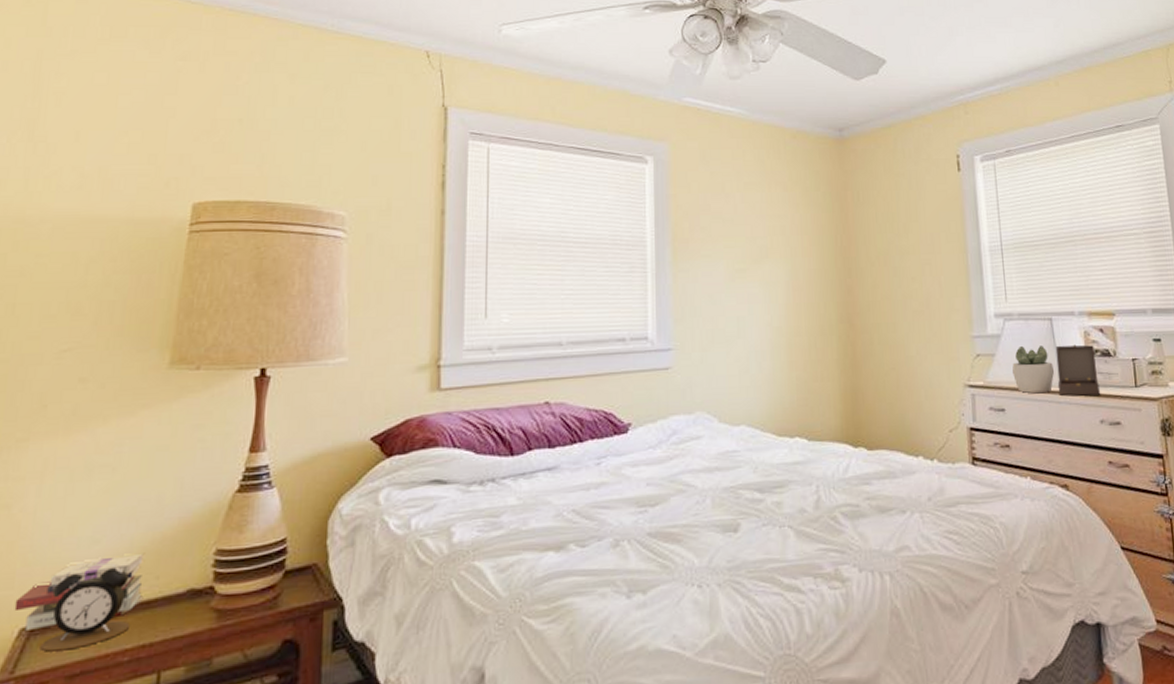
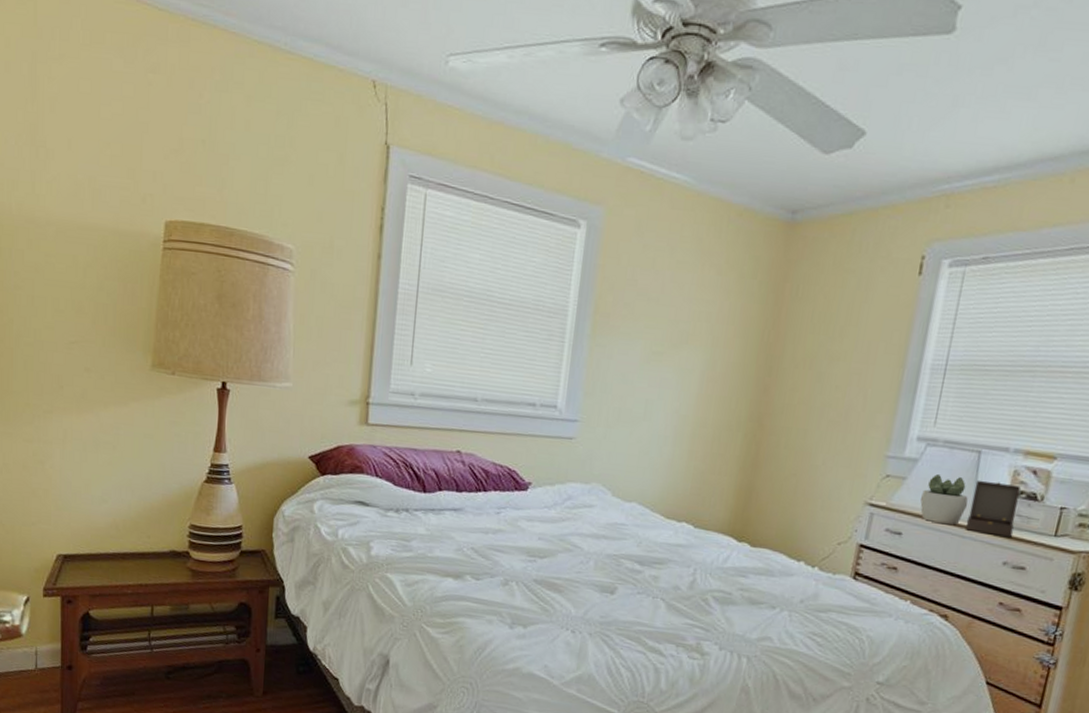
books: present [14,553,144,631] -> none [52,514,140,560]
alarm clock: present [40,562,131,652] -> none [71,517,132,577]

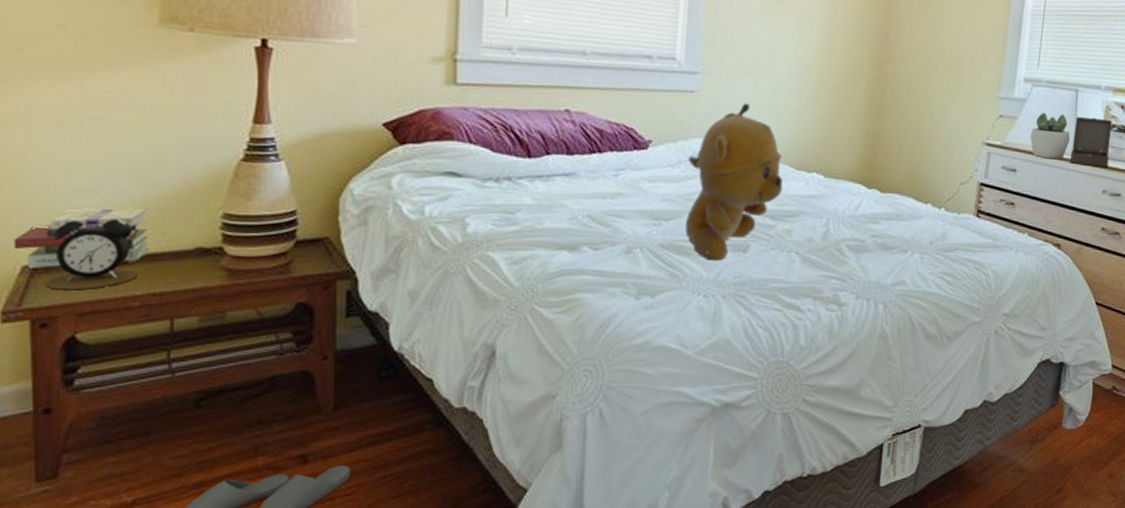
books: none [52,514,140,560] -> present [13,208,150,269]
alarm clock: none [71,517,132,577] -> present [45,212,139,291]
stuffed bear: none [557,451,653,600] -> present [685,103,783,261]

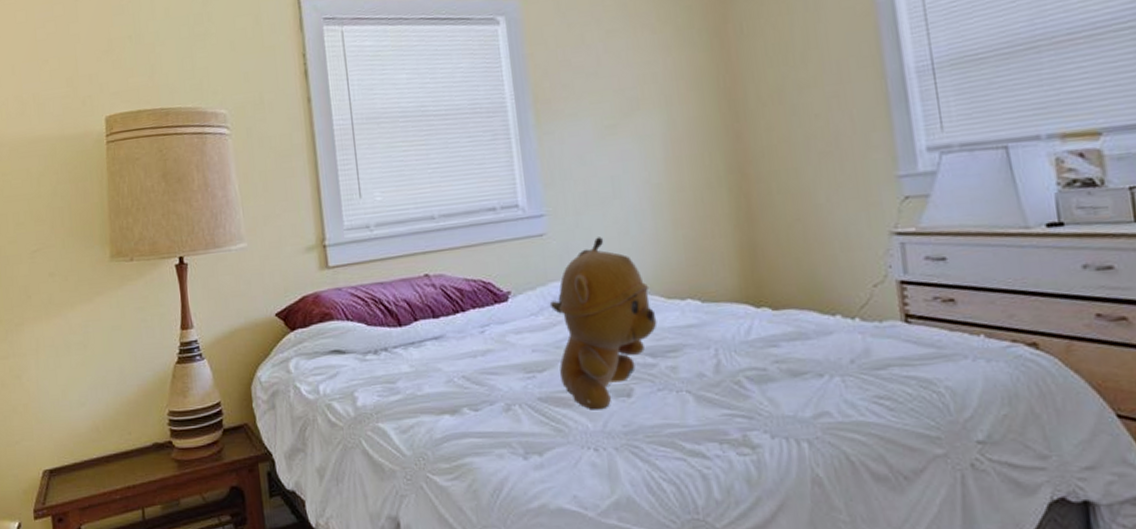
books: present [13,208,150,269] -> none [36,413,123,472]
alarm clock: present [45,212,139,291] -> none [58,420,117,489]
succulent plant: present [1030,112,1071,160] -> none [954,180,1014,238]
jewelry box: present [1070,116,1112,167] -> none [1014,174,1081,238]

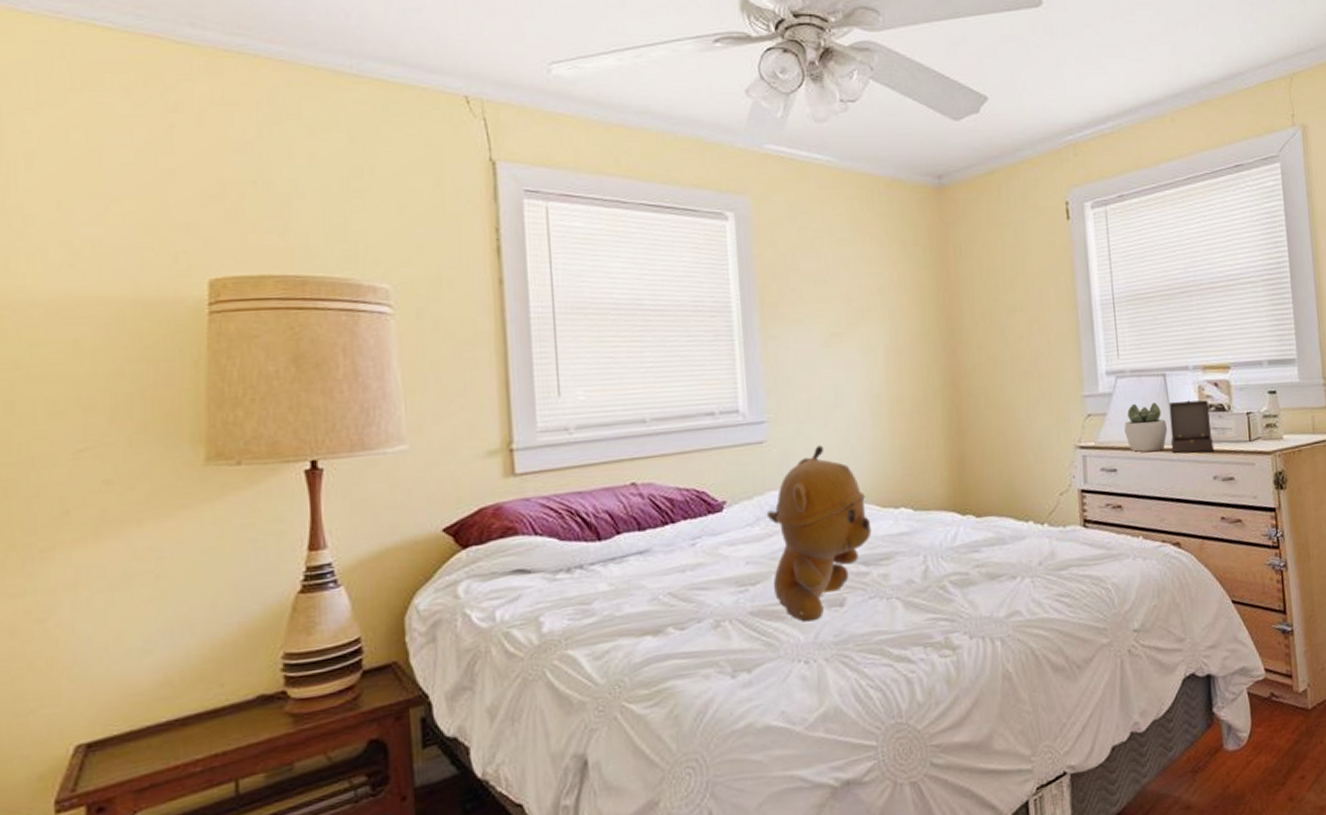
succulent plant: none [954,180,1014,238] -> present [1124,403,1168,453]
jewelry box: none [1014,174,1081,238] -> present [1168,400,1213,453]

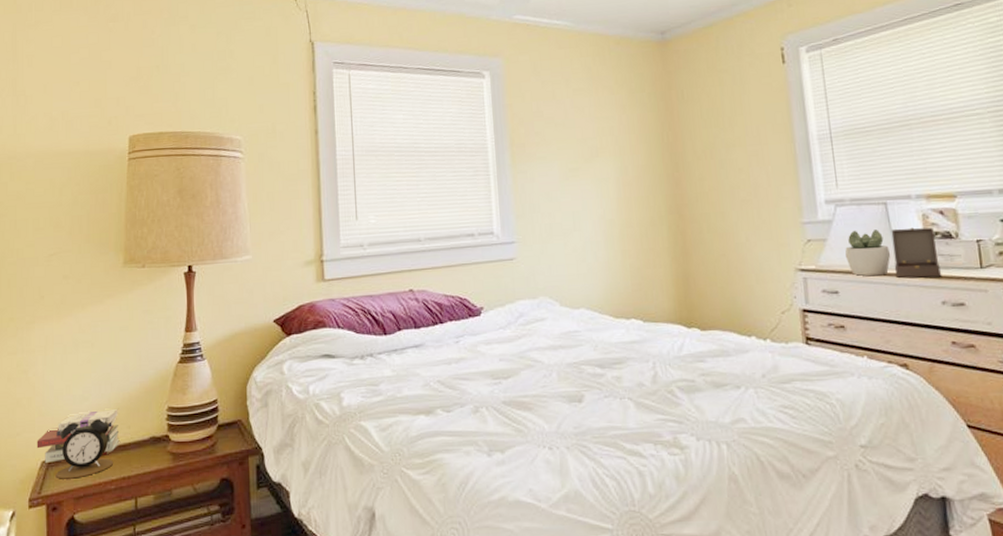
books: none [65,661,210,748] -> present [36,408,121,463]
alarm clock: none [100,673,199,768] -> present [55,414,114,479]
stuffed bear: present [766,445,872,622] -> none [516,263,606,413]

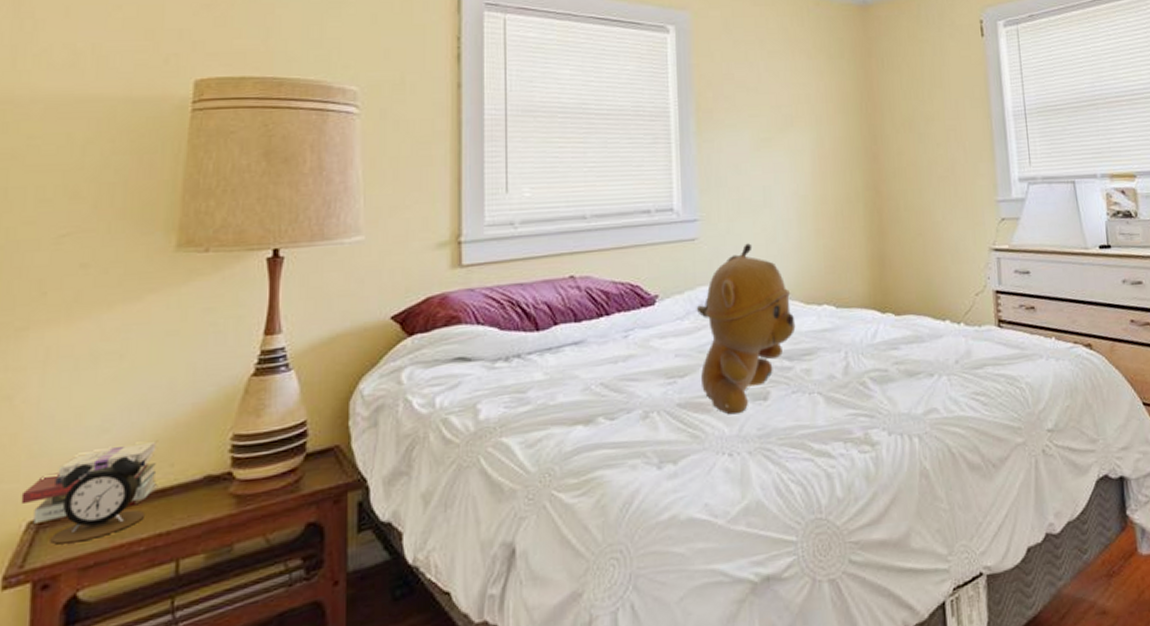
stuffed bear: none [516,263,606,413] -> present [696,243,796,415]
succulent plant: present [845,230,891,277] -> none [1036,208,1078,256]
jewelry box: present [891,227,941,278] -> none [1078,206,1122,257]

